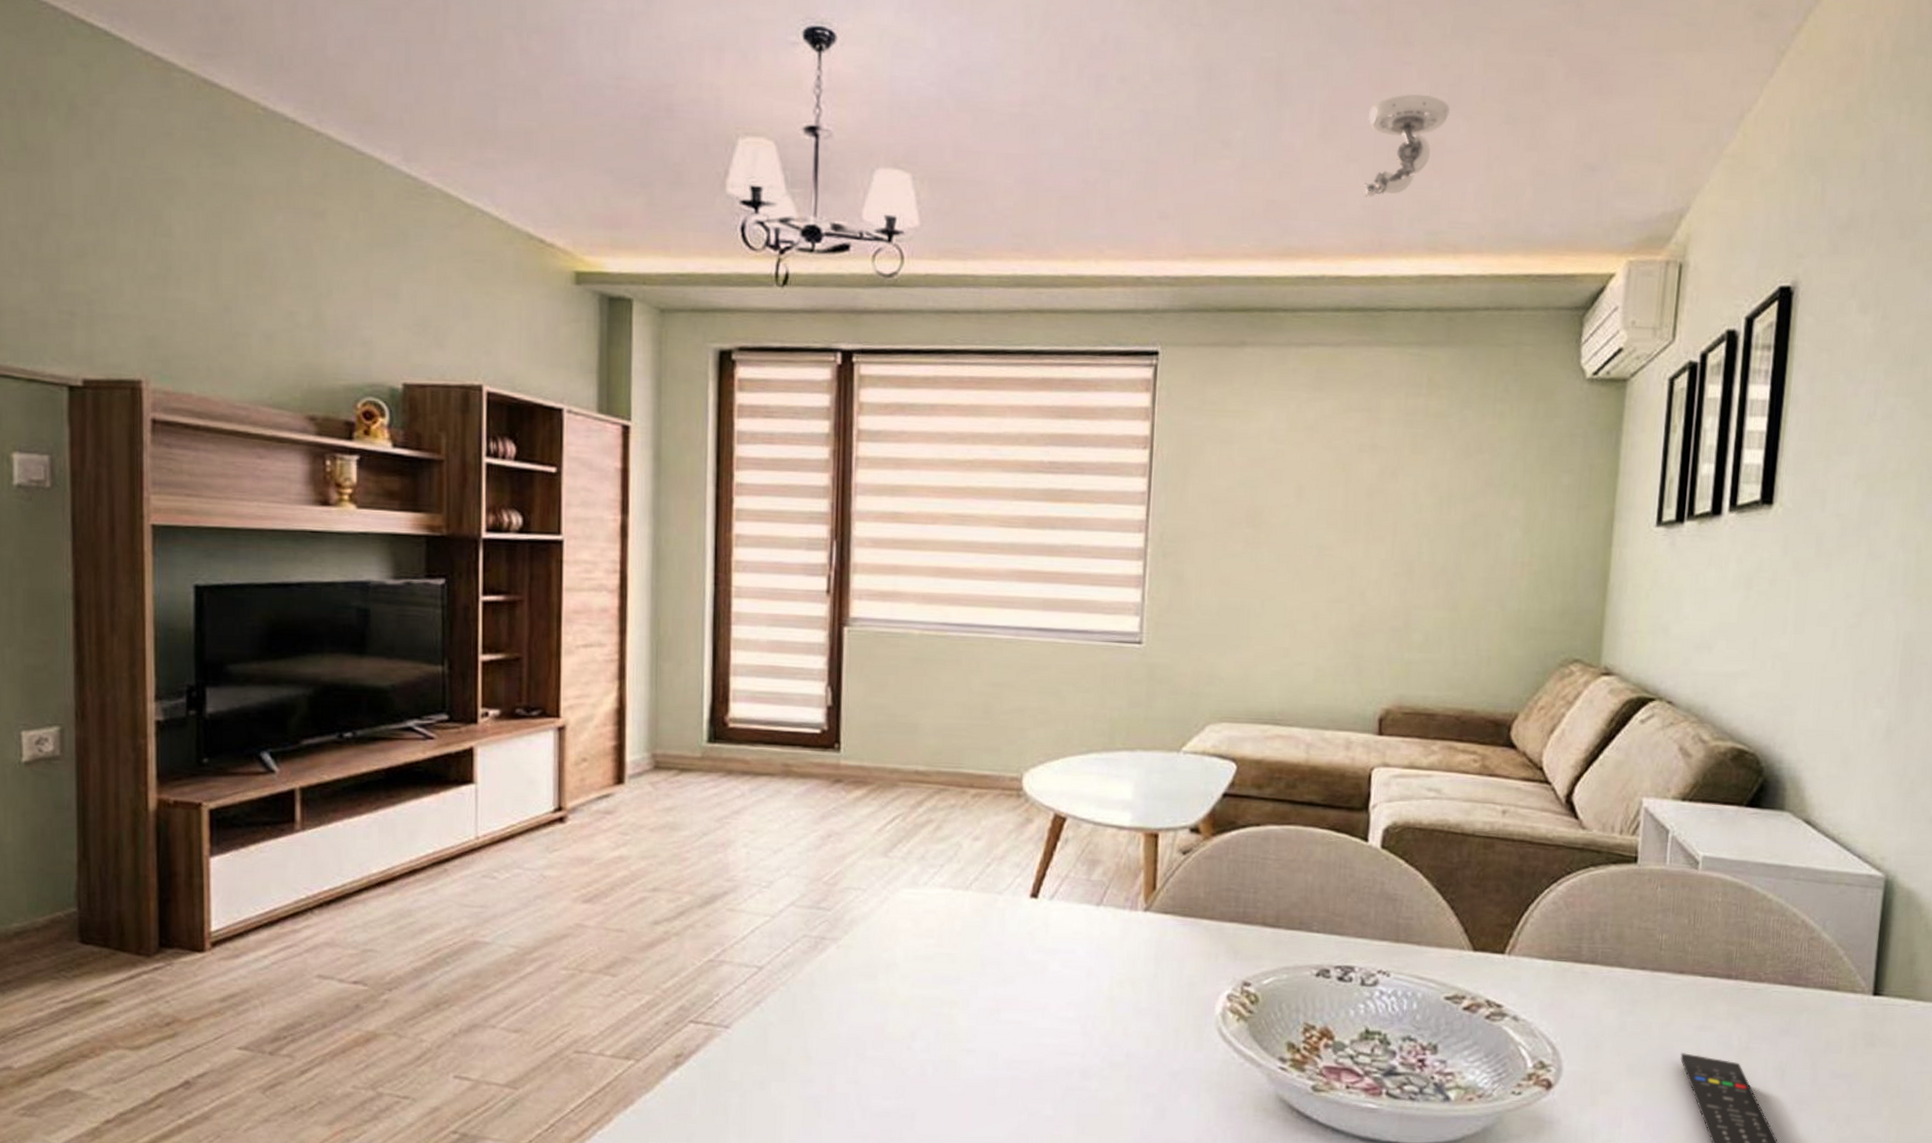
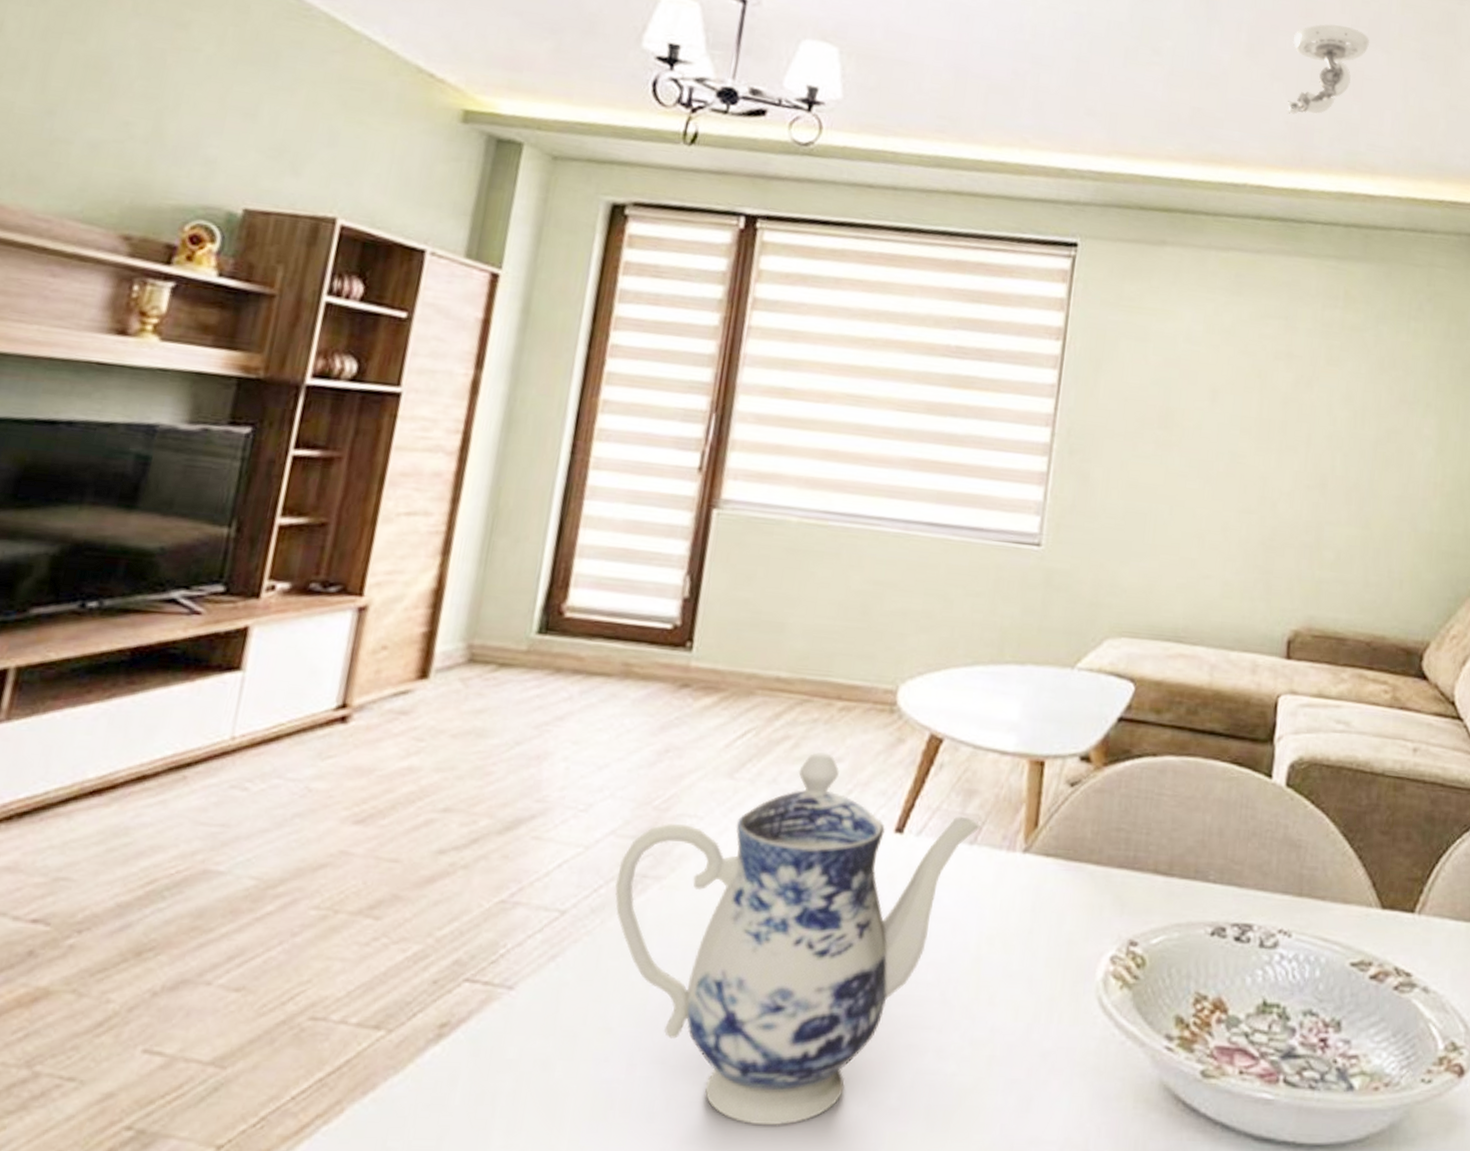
teapot: none [799,832,1105,1130] -> present [615,752,980,1126]

